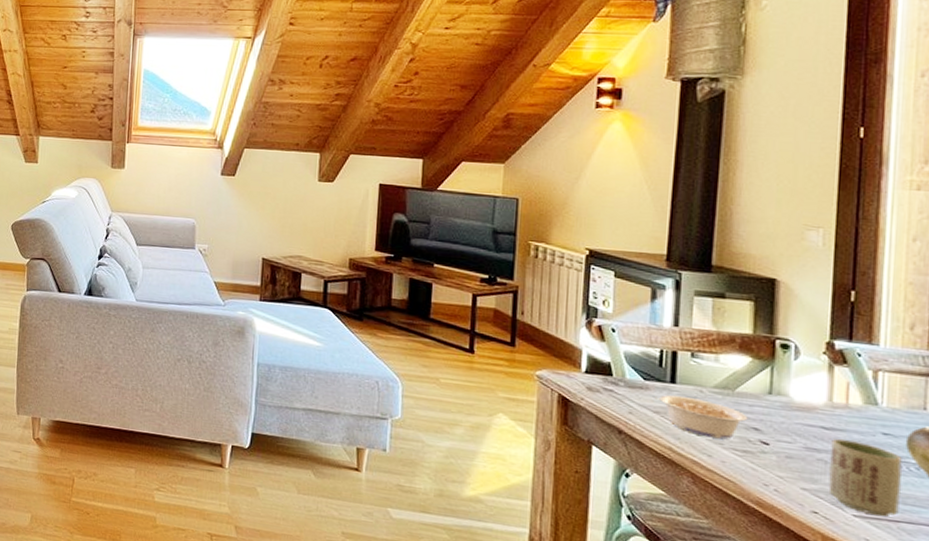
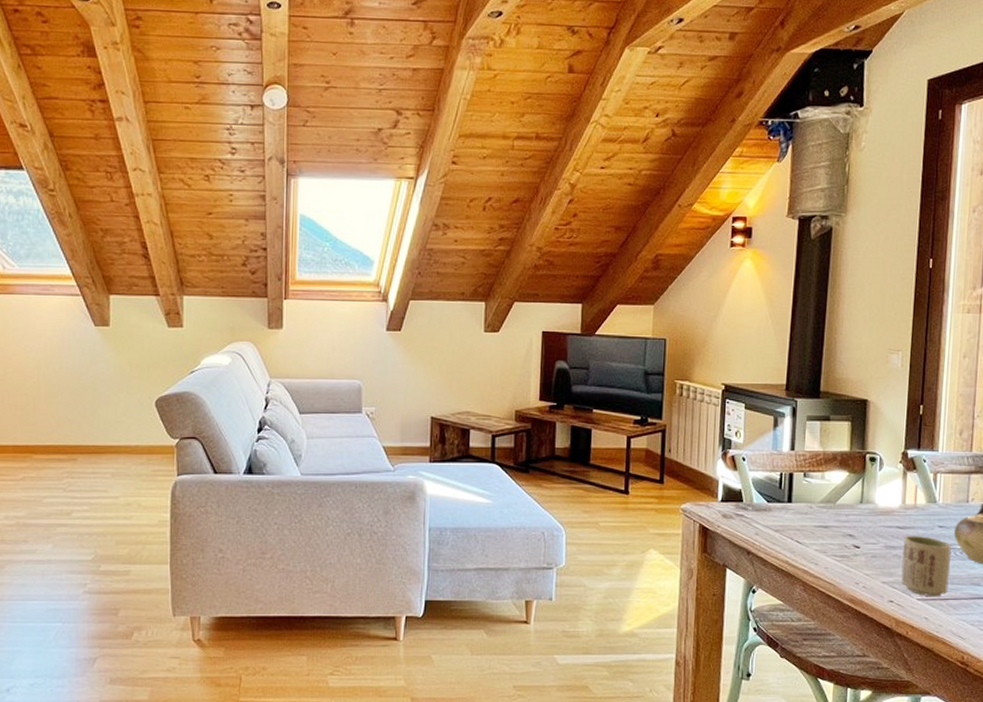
legume: present [652,394,748,440] -> none [774,513,845,548]

